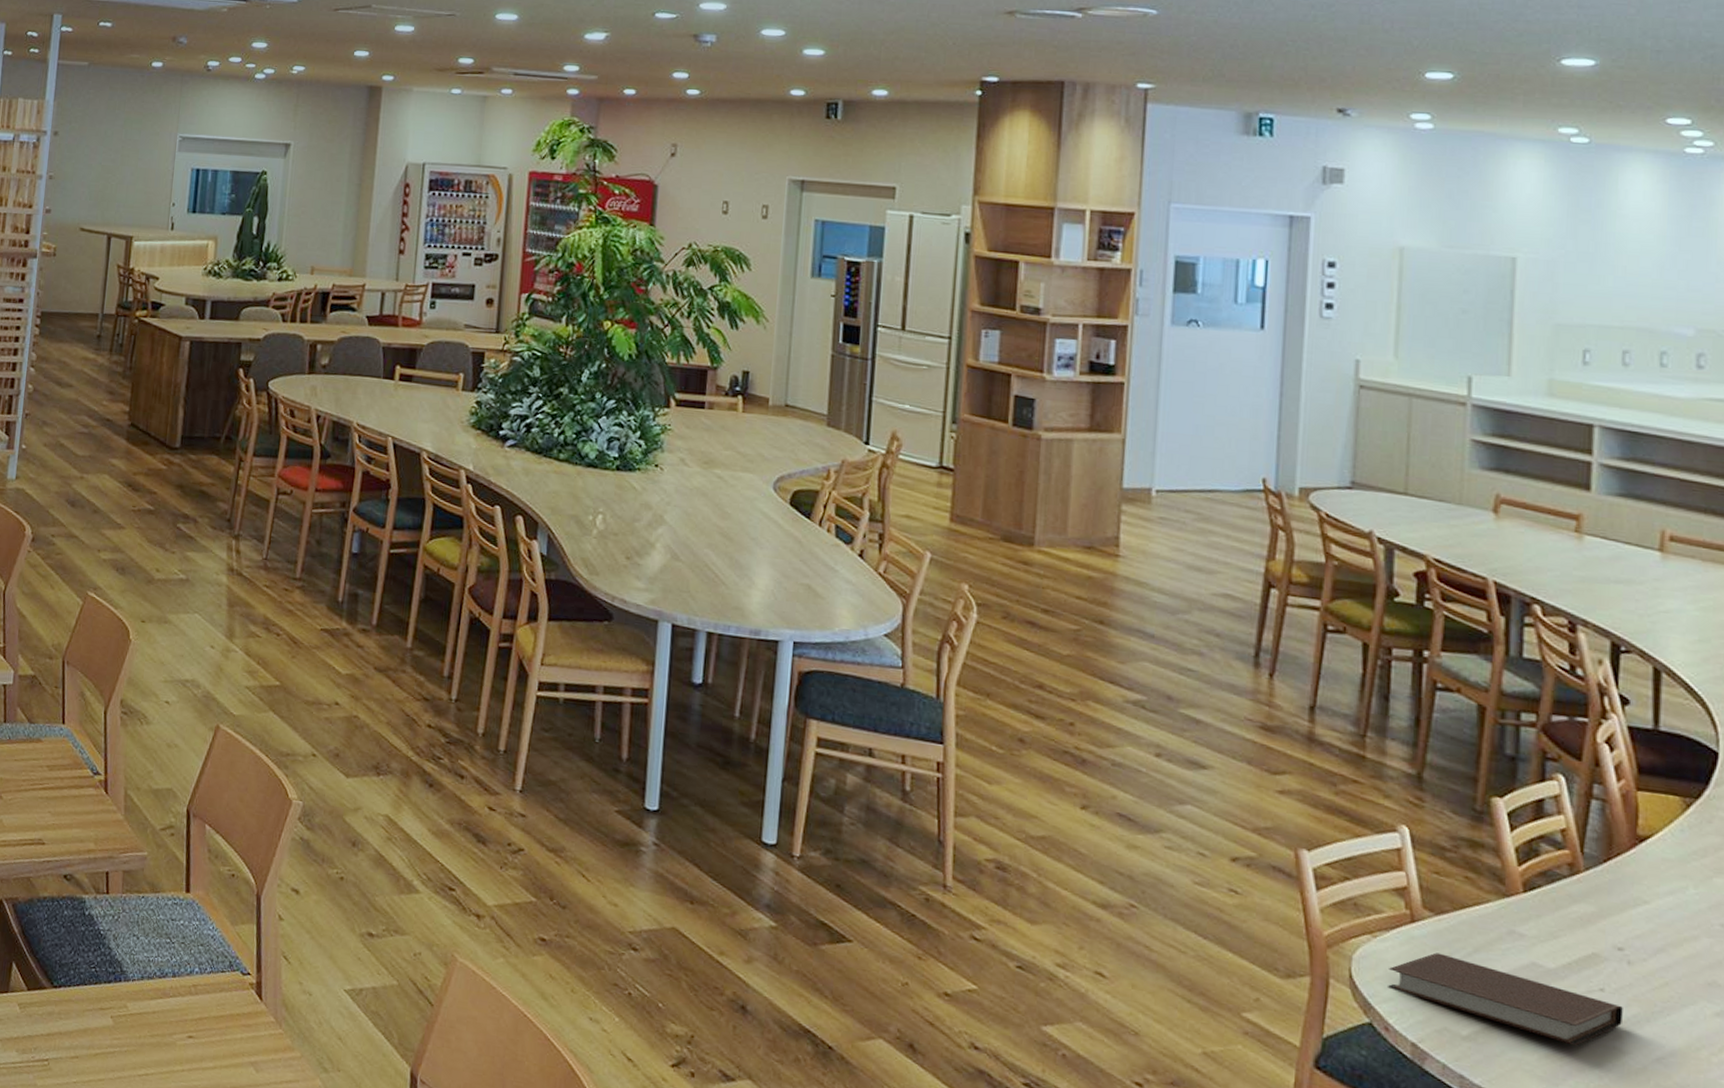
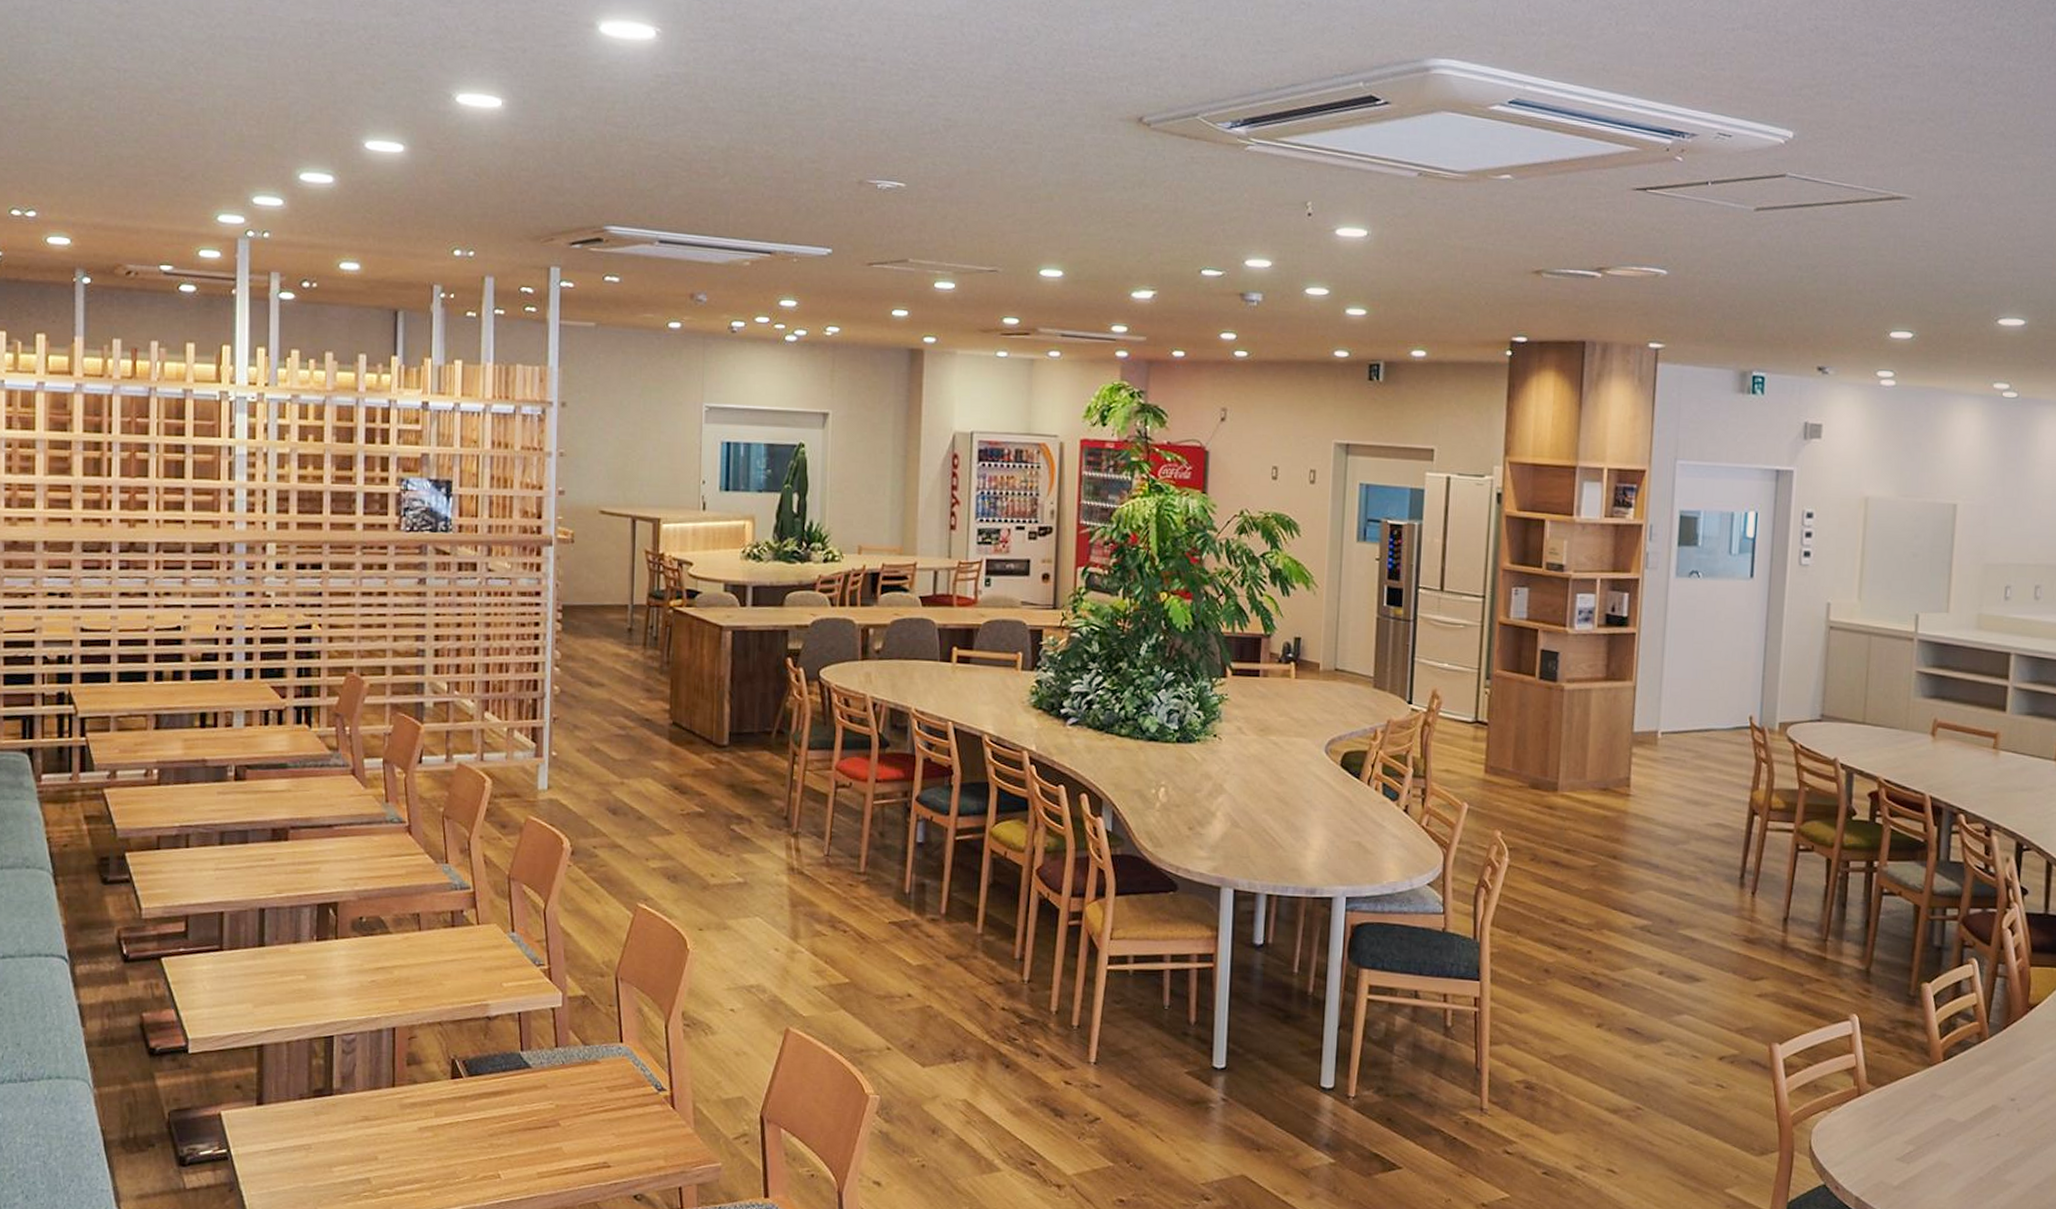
notebook: present [1388,952,1623,1046] -> none [1839,1119,2013,1183]

